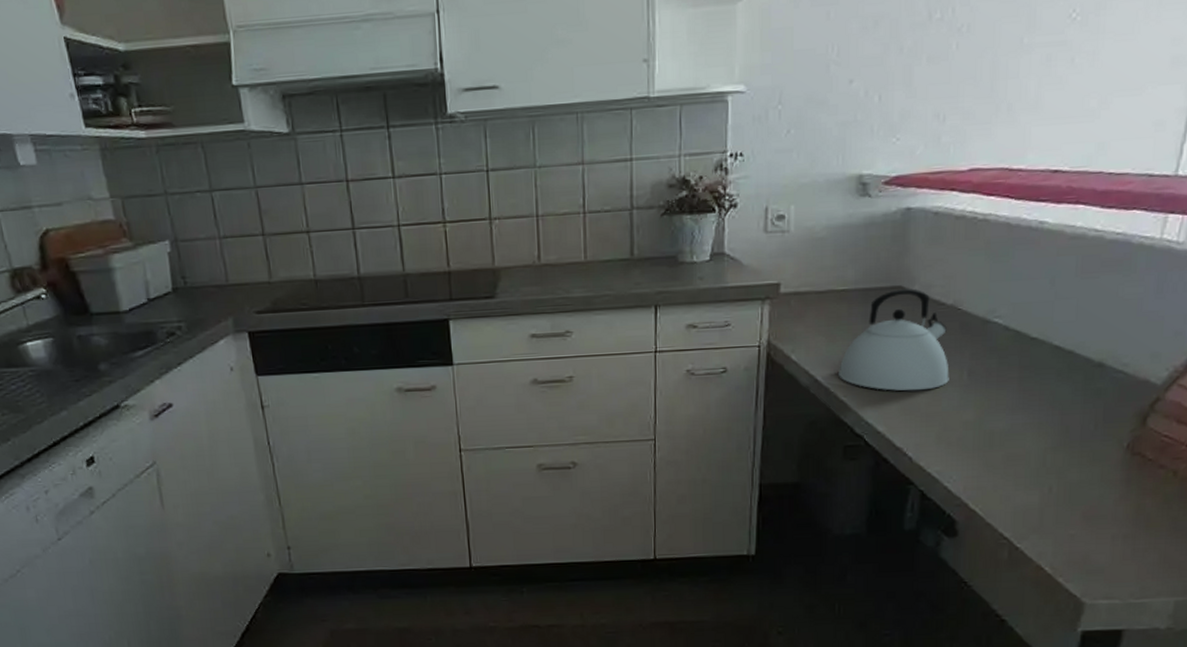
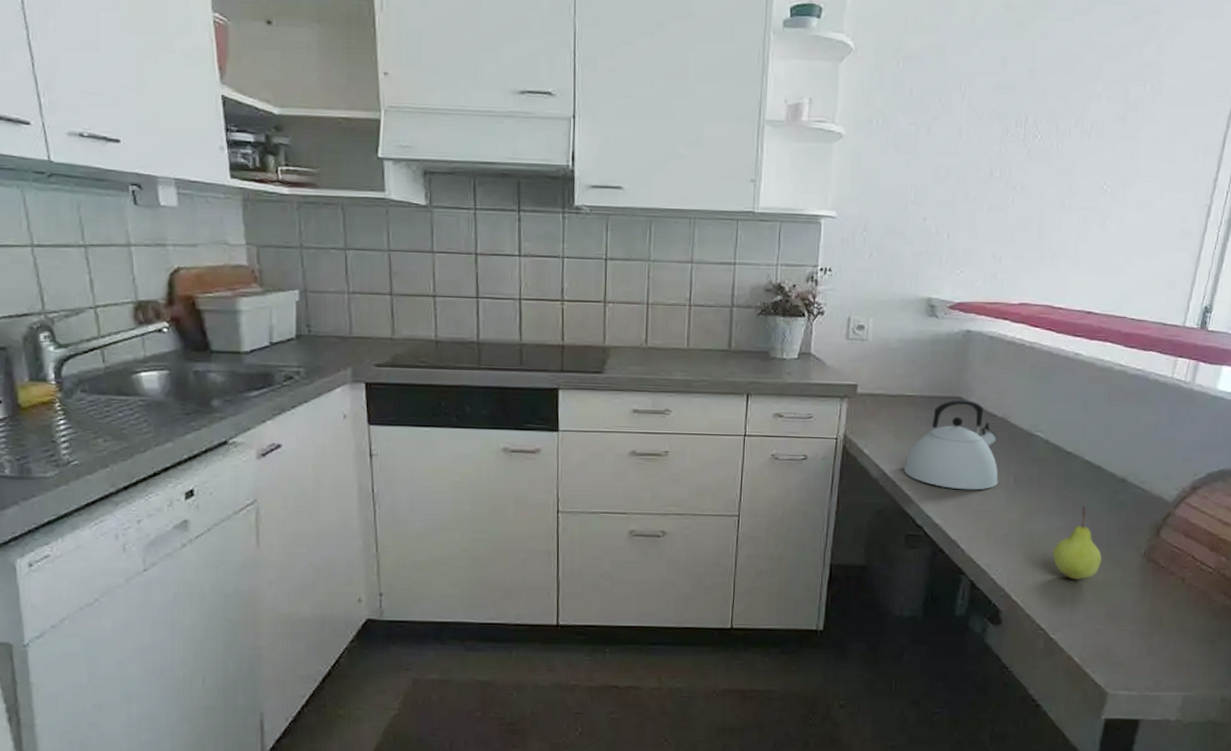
fruit: none [1016,398,1075,481] -> present [1052,506,1102,580]

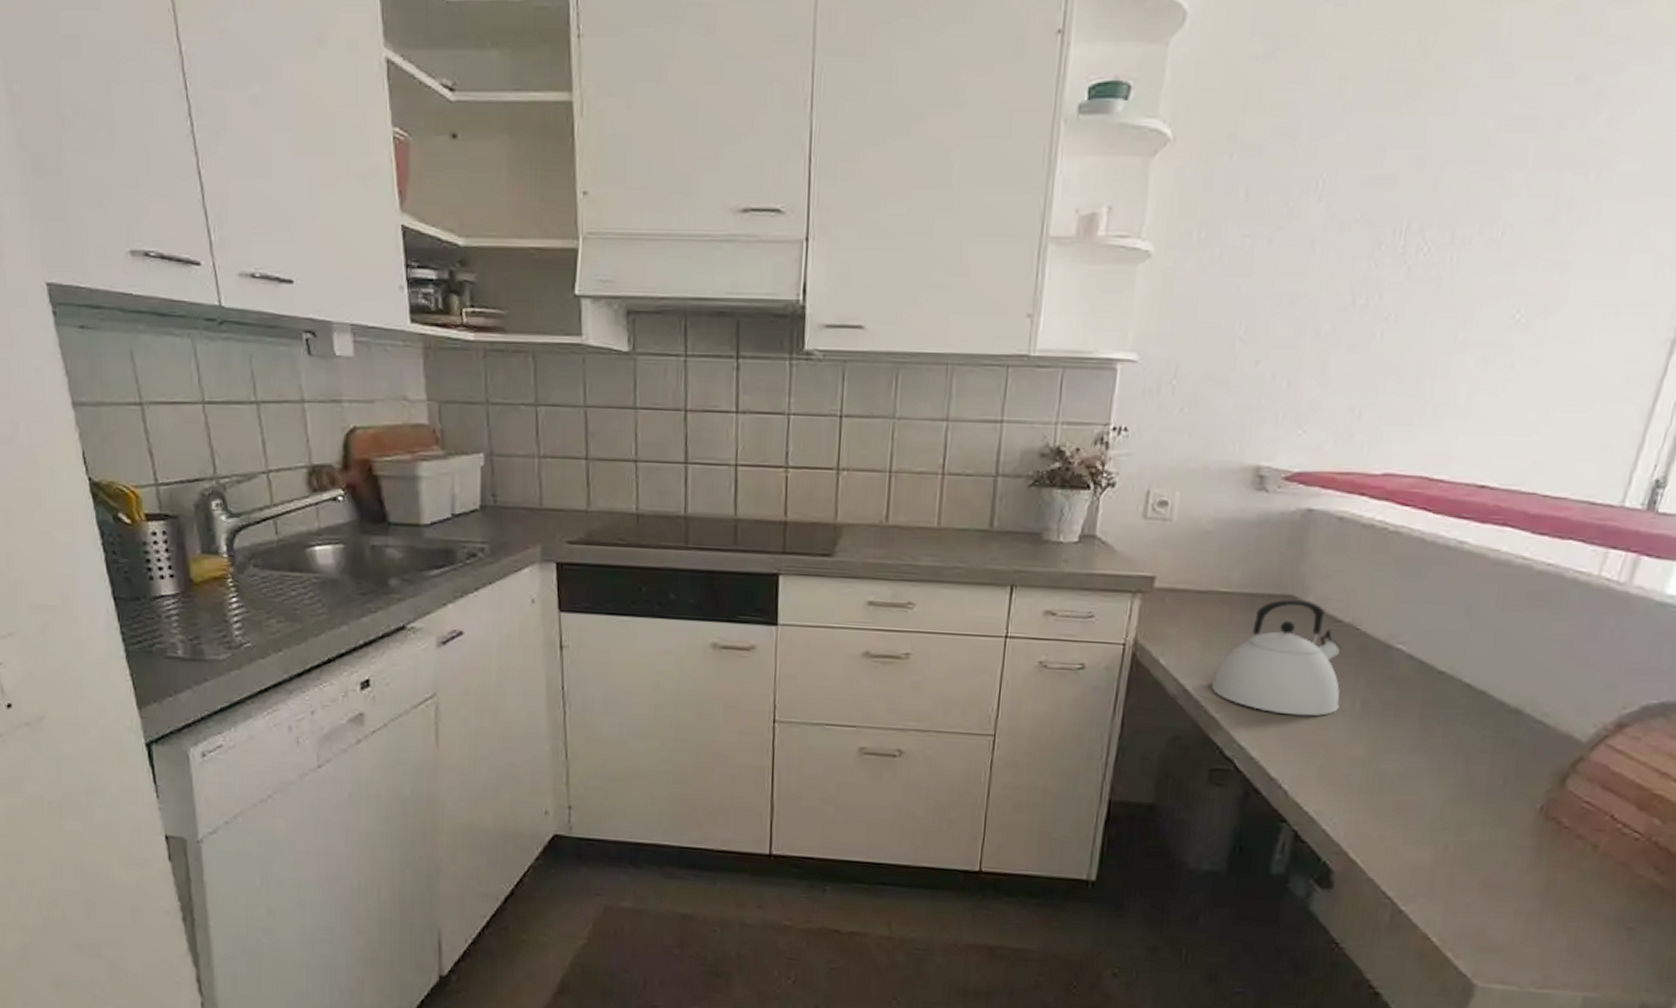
fruit: present [1052,506,1102,580] -> none [1409,742,1479,838]

